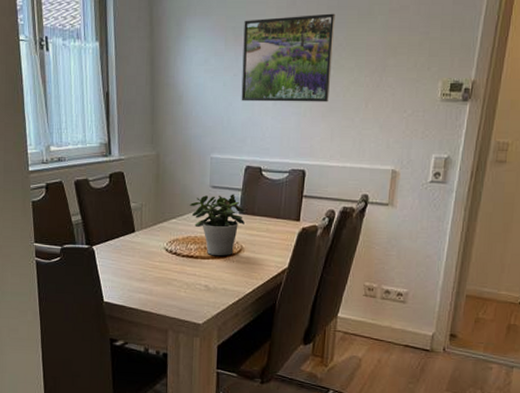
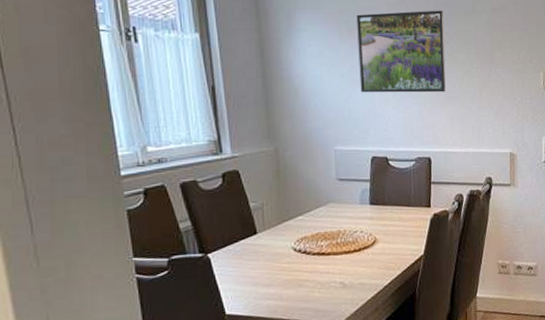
potted plant: present [189,194,246,256] -> none [316,185,376,251]

